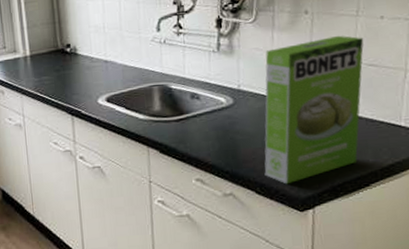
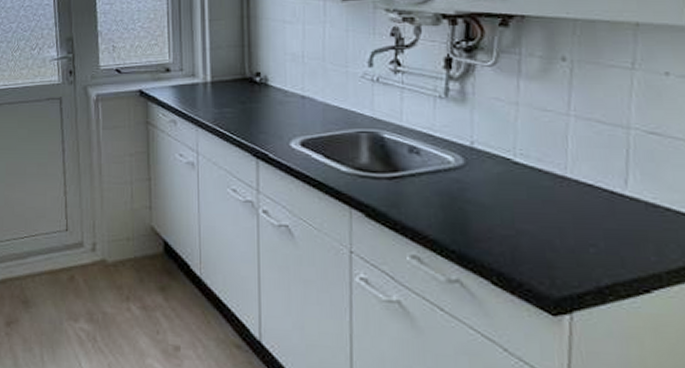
cake mix box: present [264,35,364,185] -> none [503,91,643,277]

